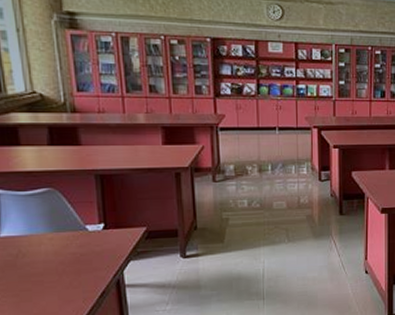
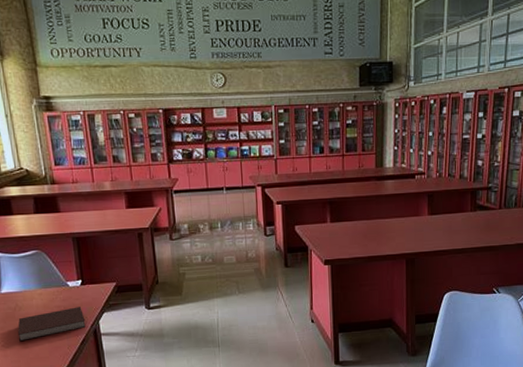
notebook: none [19,254,107,295] -> present [17,307,86,342]

